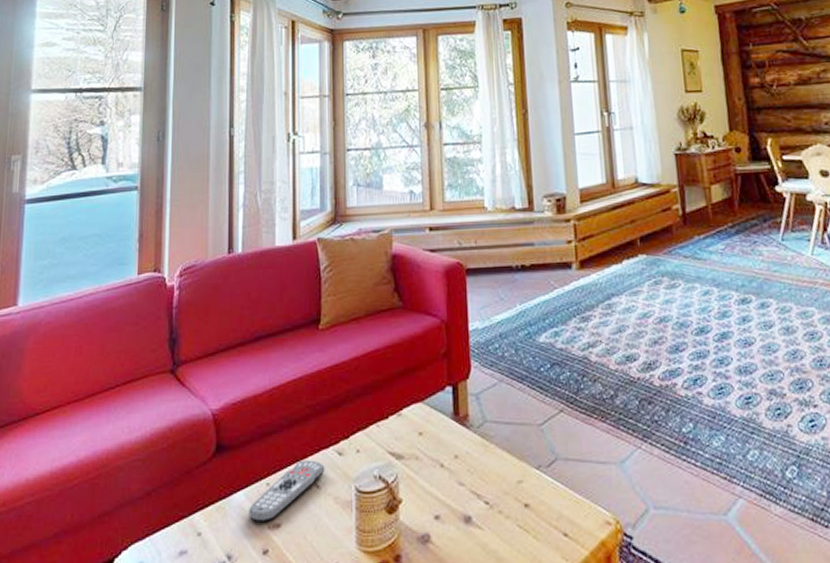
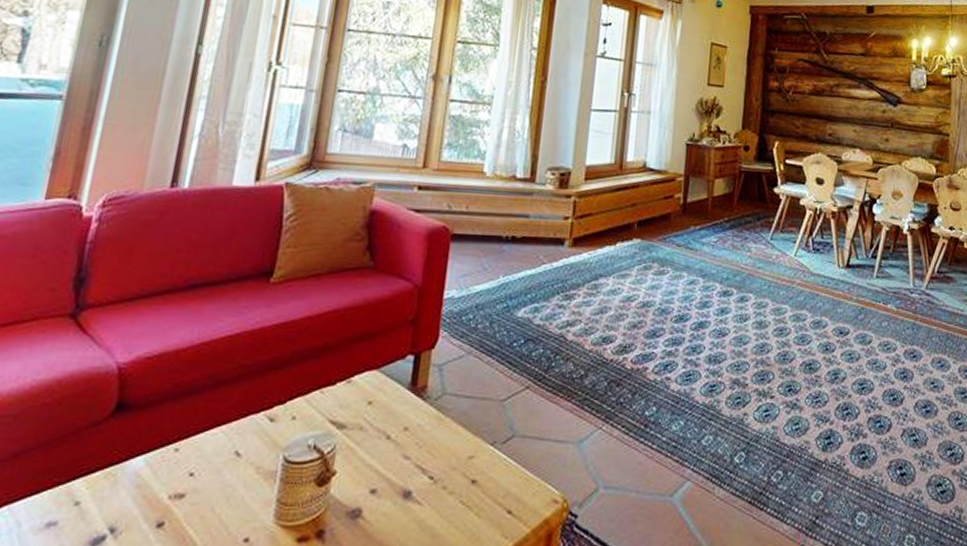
remote control: present [249,460,325,523] -> none [146,425,251,492]

